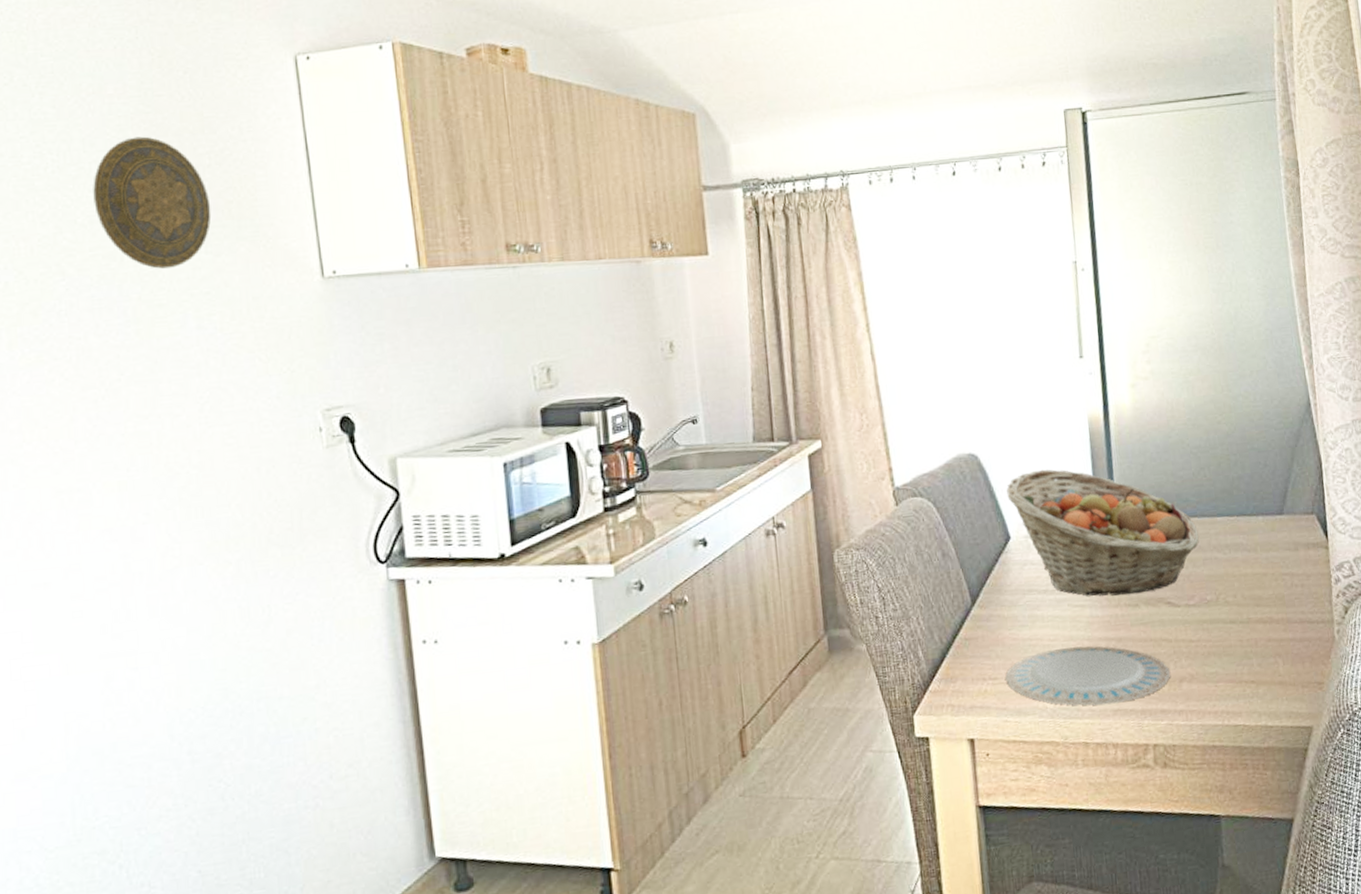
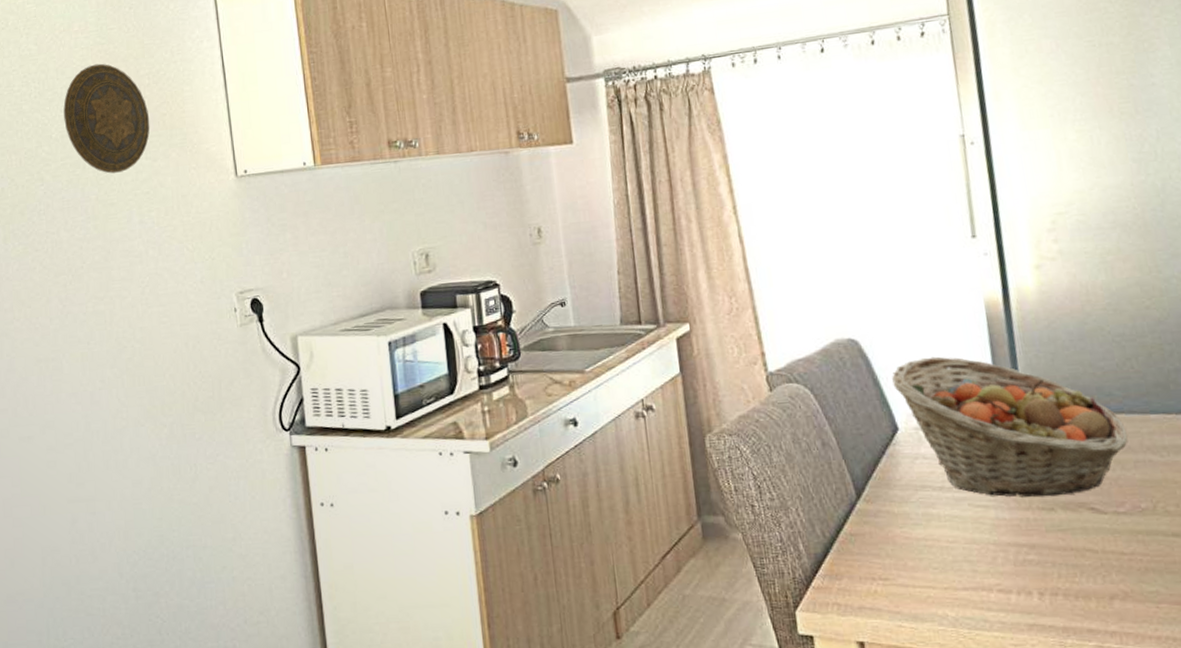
plate: present [1005,646,1170,706] -> none [898,551,1098,618]

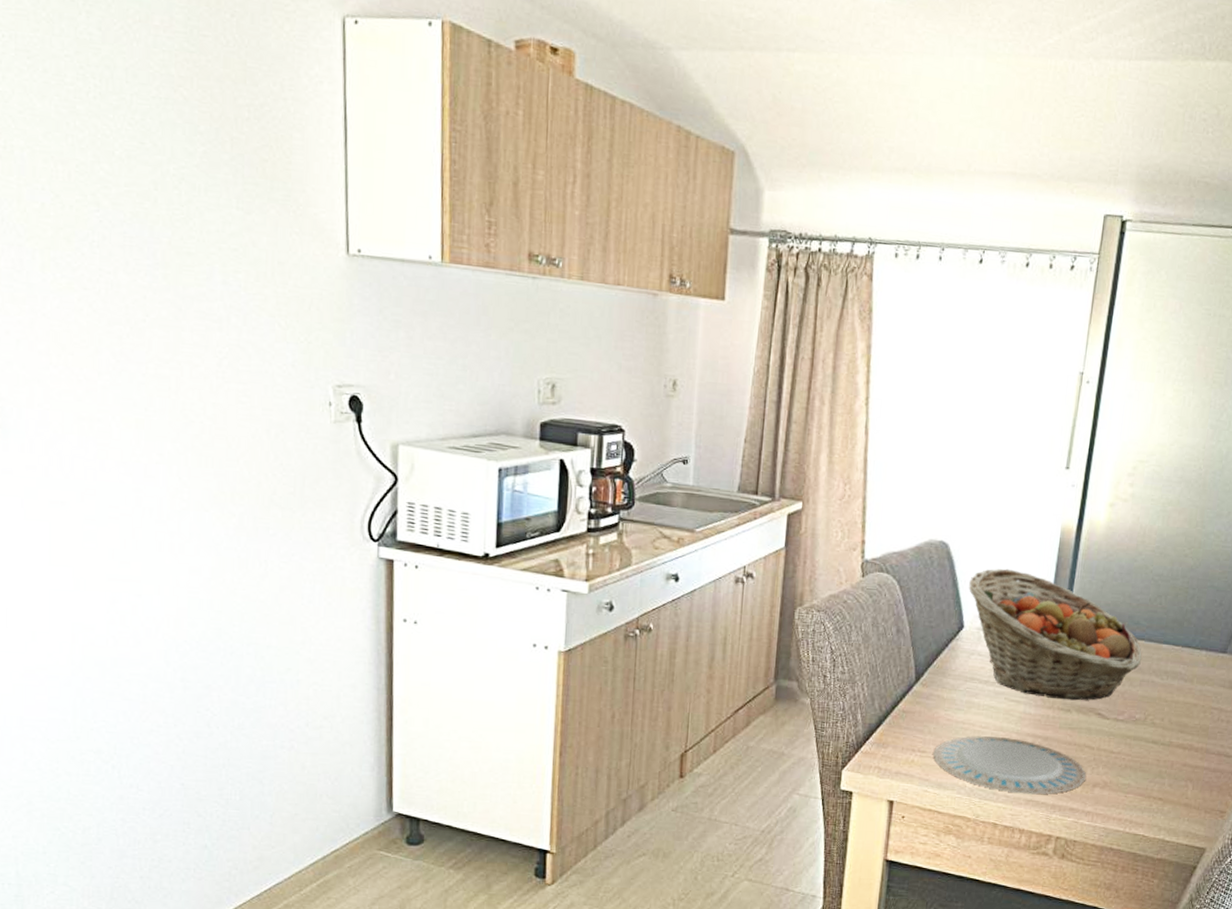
decorative plate: present [63,63,150,174] -> none [132,75,246,218]
plate: none [898,551,1098,618] -> present [933,736,1086,795]

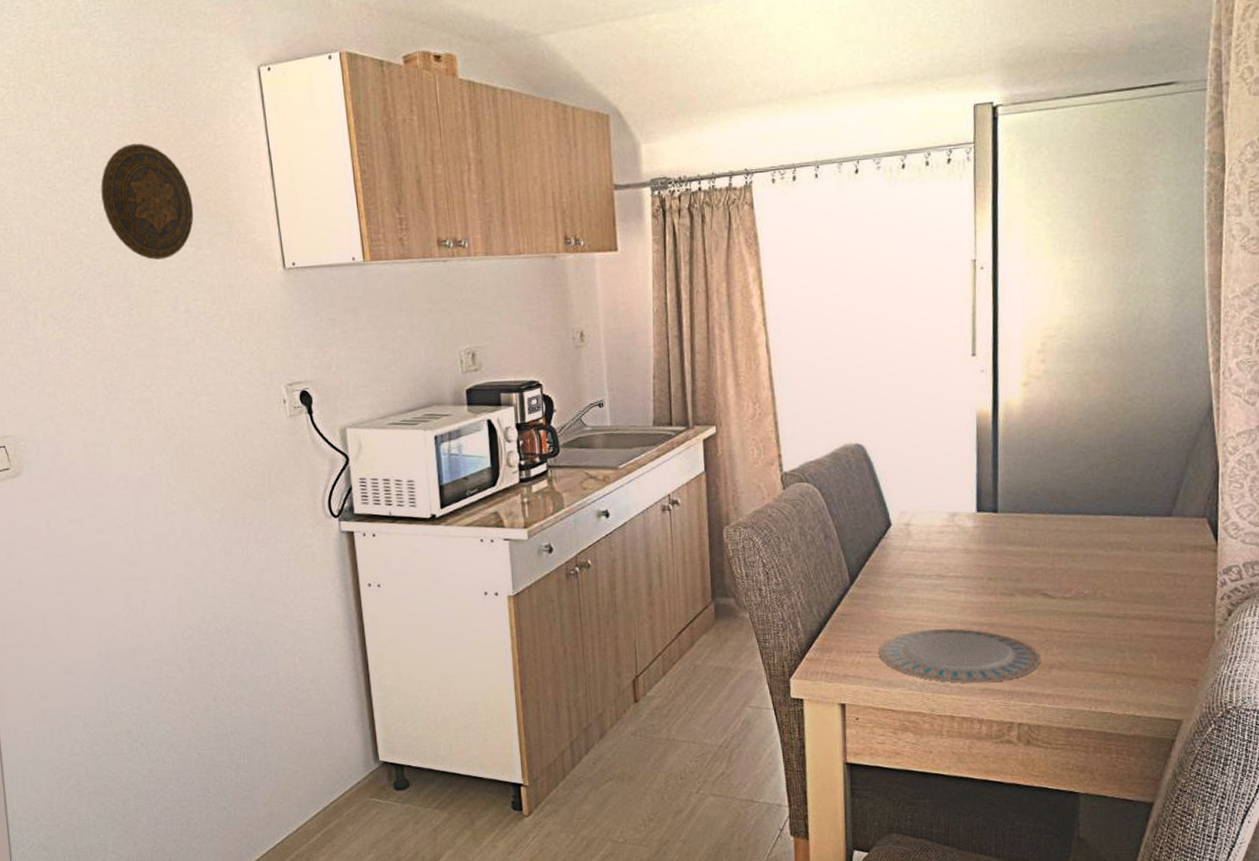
decorative plate: none [132,75,246,218] -> present [101,143,194,260]
fruit basket: present [969,568,1142,701] -> none [890,461,1081,585]

